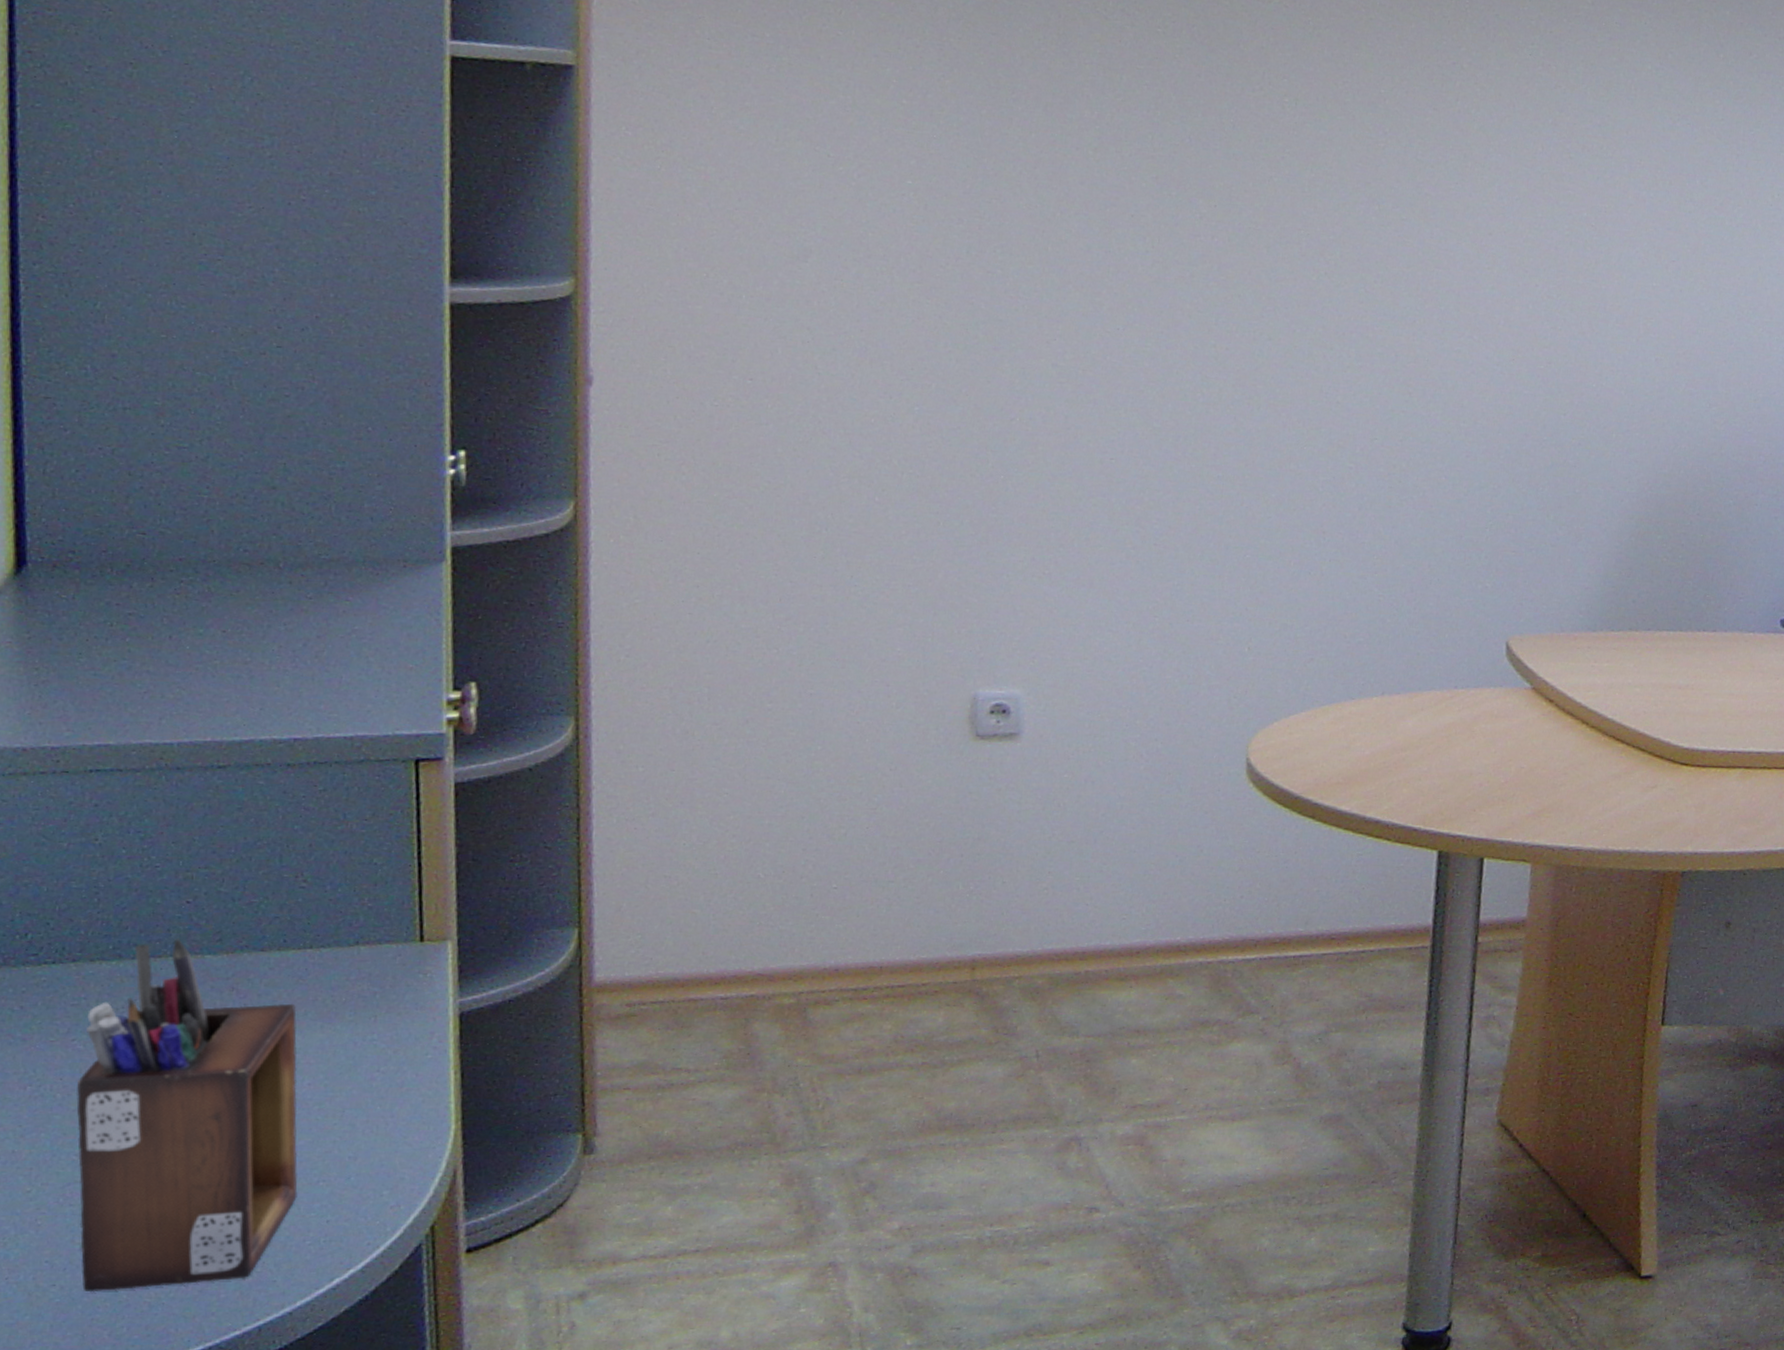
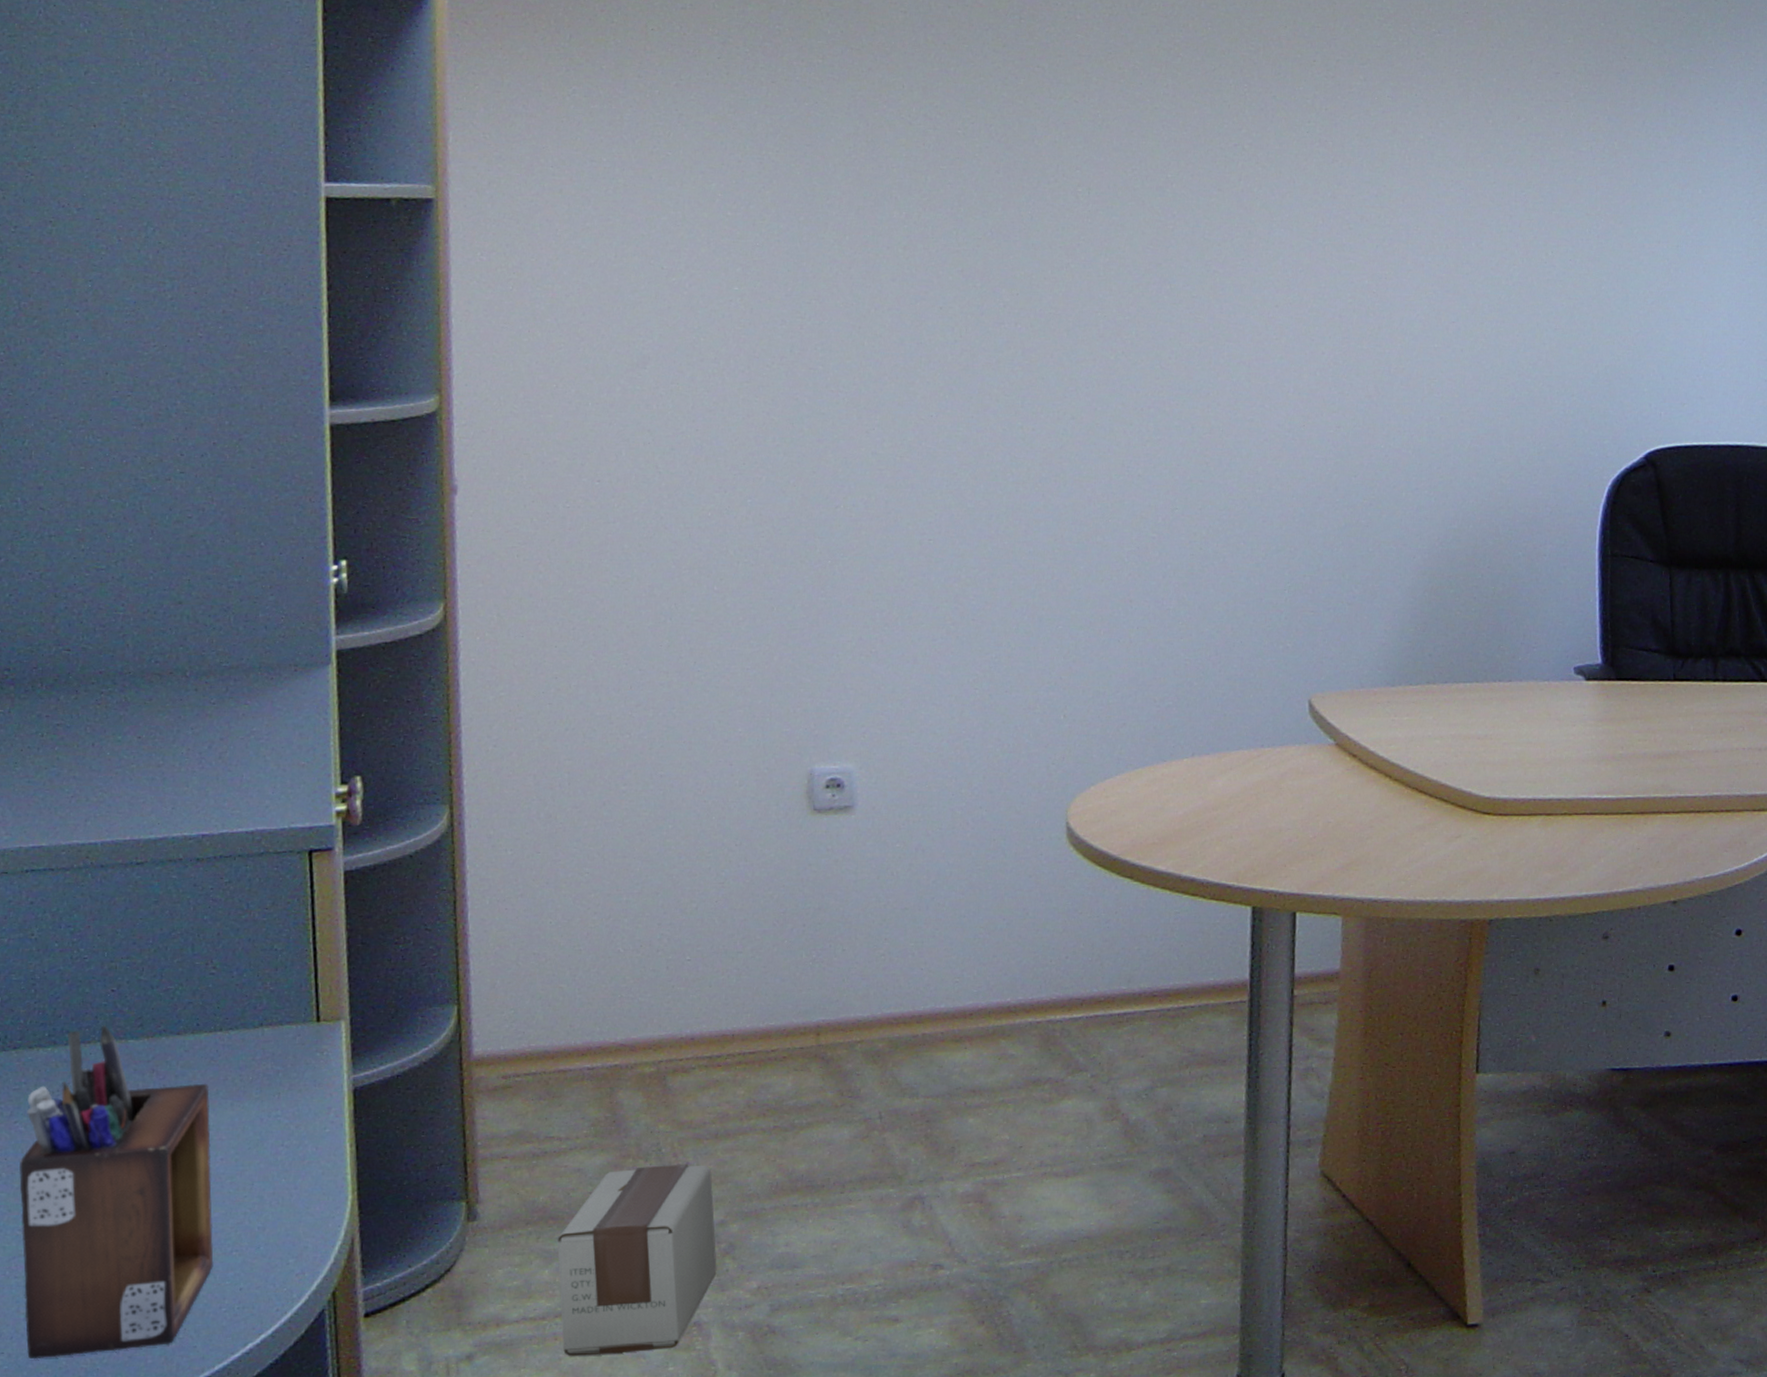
box: none [681,1099,856,1297] -> present [557,1164,717,1357]

